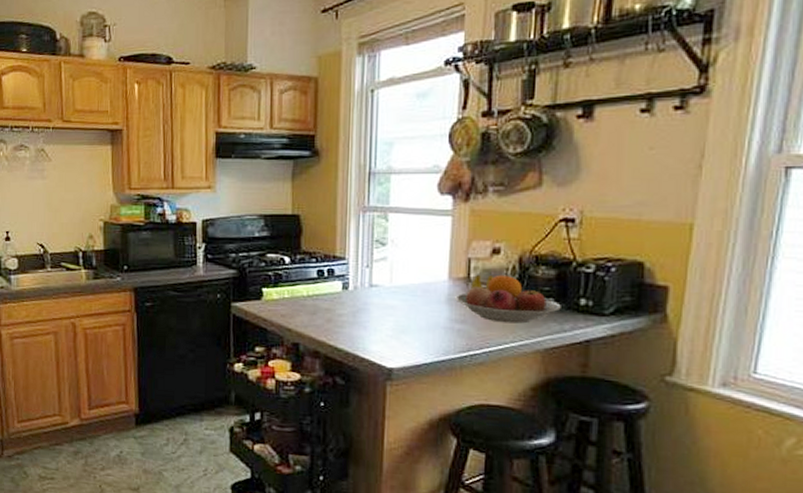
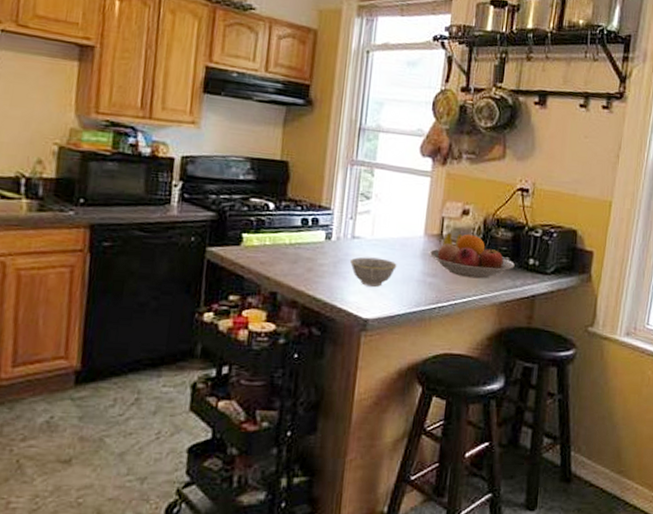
bowl: none [369,305,420,335] -> present [349,257,397,287]

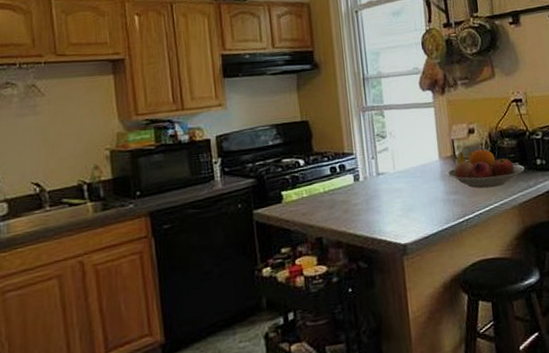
bowl: present [349,257,397,287] -> none [379,187,422,215]

